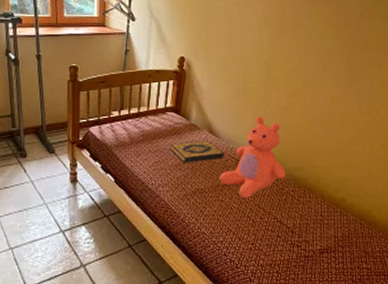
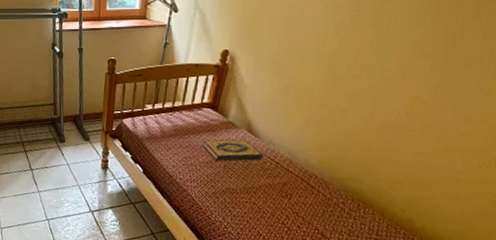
teddy bear: present [219,116,286,198] -> none [254,117,337,204]

